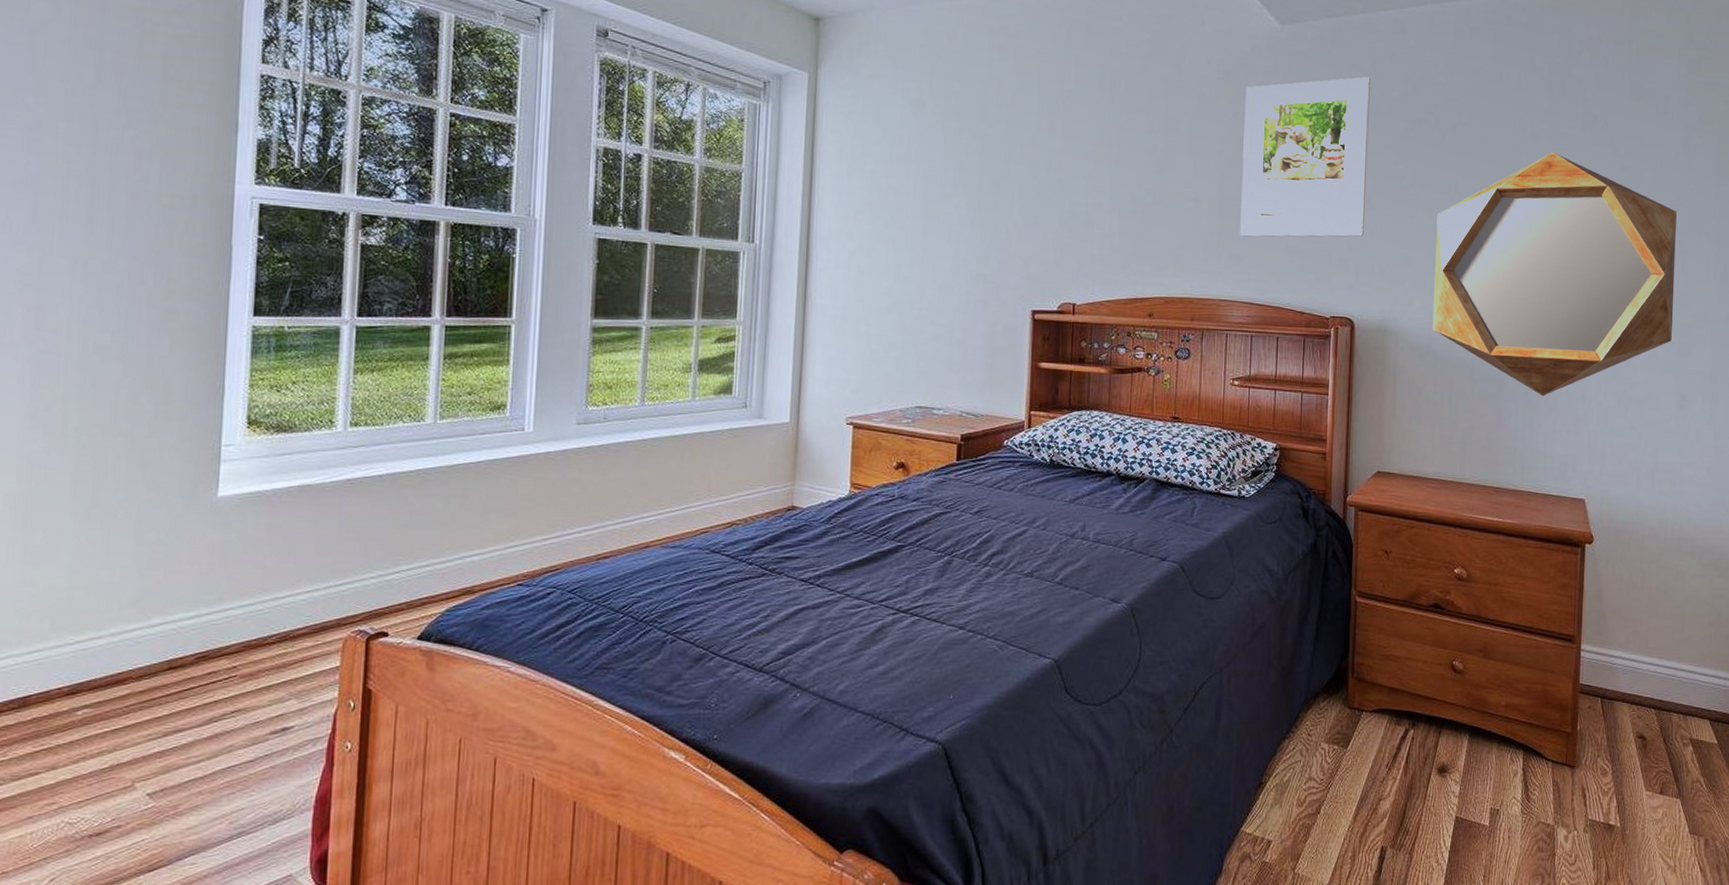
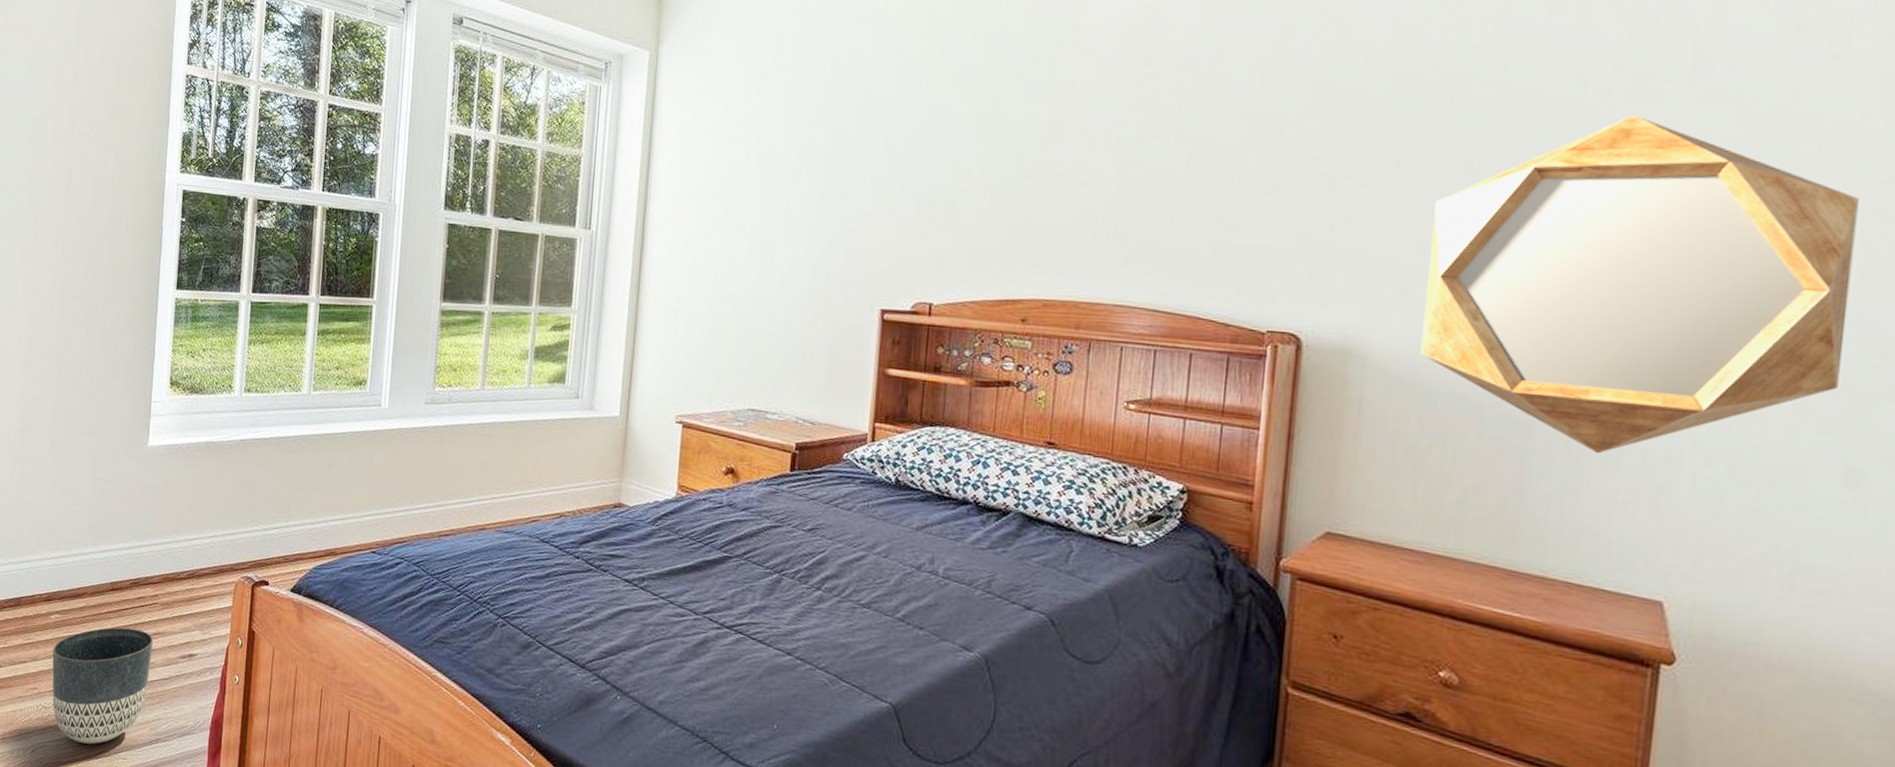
planter: none [79,709,231,857] -> present [52,627,153,745]
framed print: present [1240,77,1370,237] -> none [1145,24,1341,231]

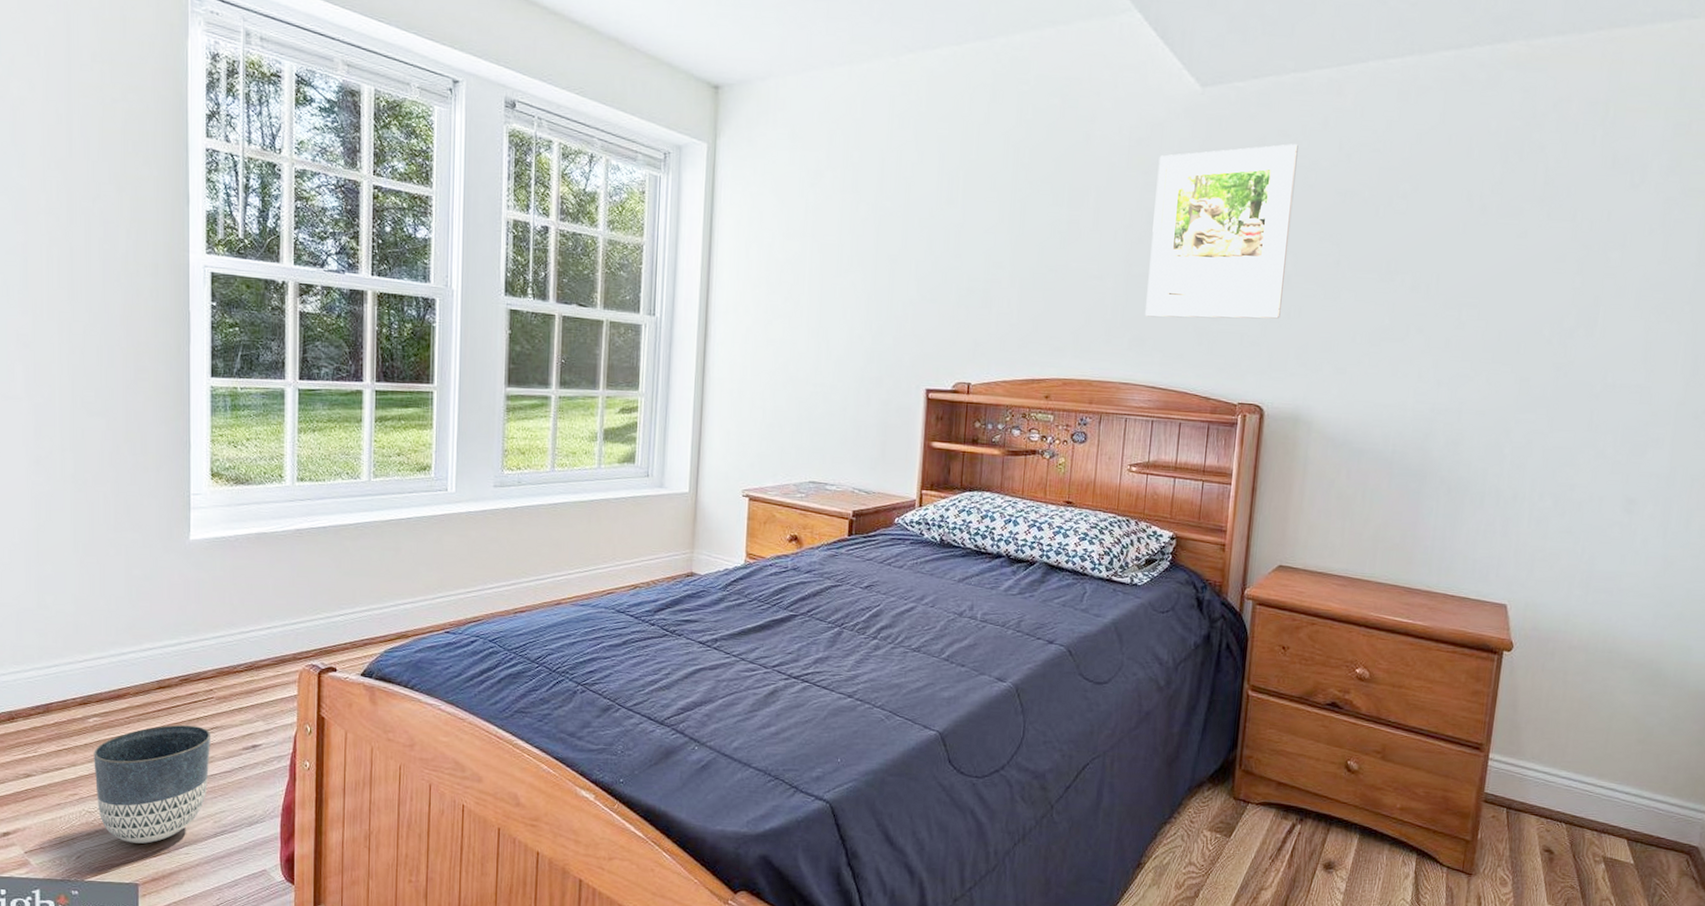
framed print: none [1145,24,1341,231] -> present [1145,144,1298,319]
home mirror: present [1420,115,1859,454] -> none [1349,228,1644,495]

